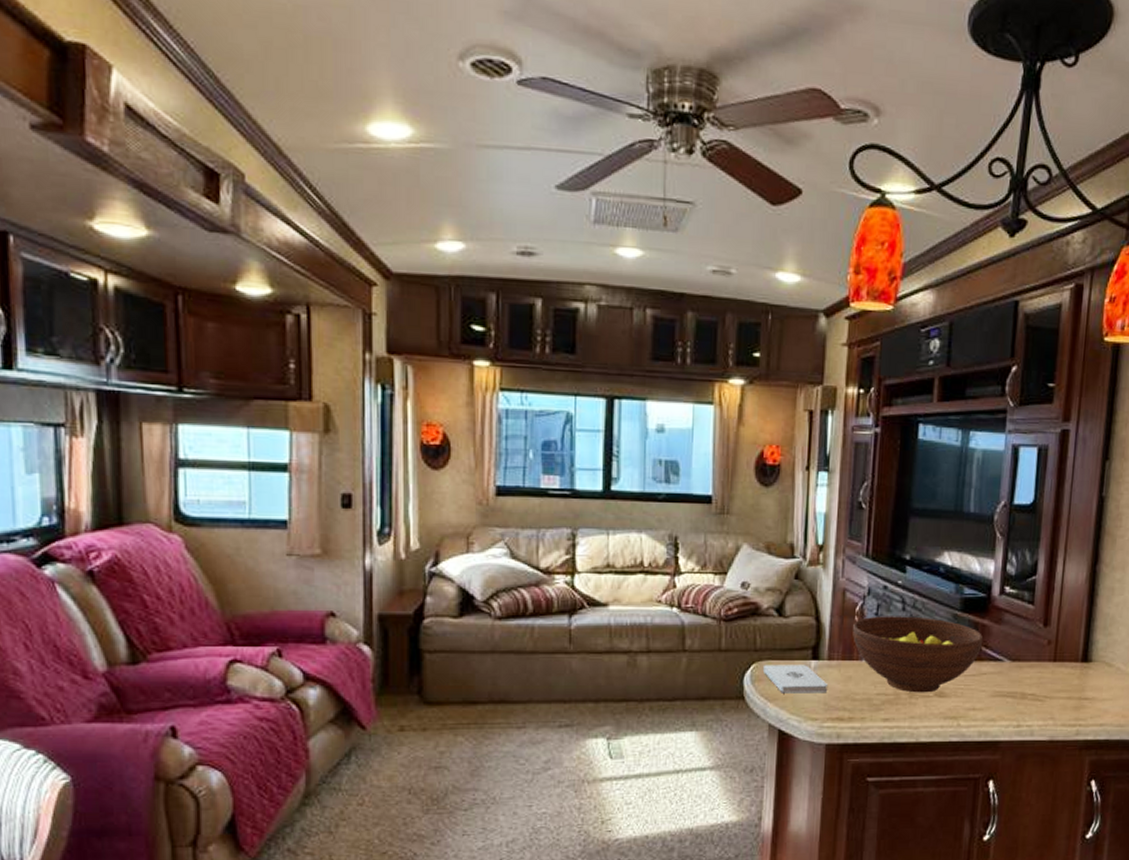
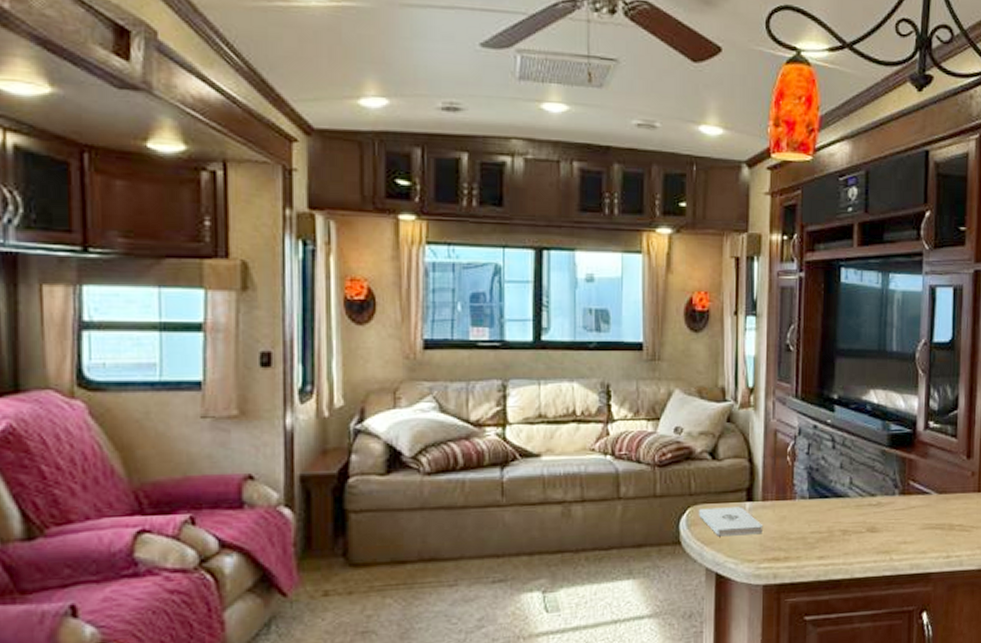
fruit bowl: present [853,616,984,693] -> none [785,454,911,530]

